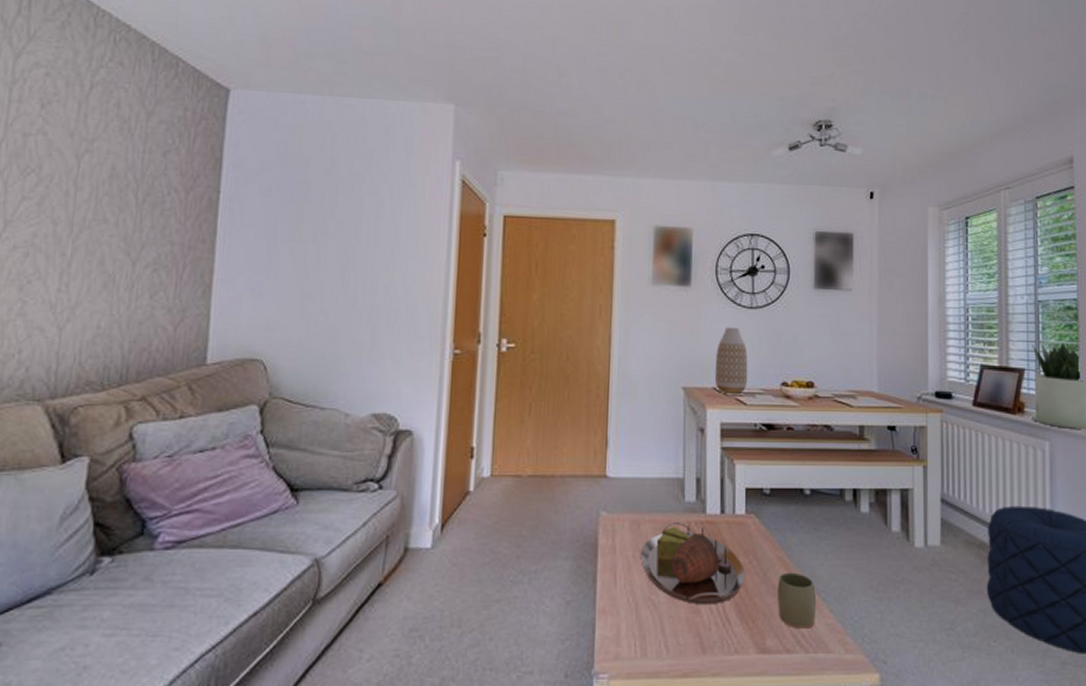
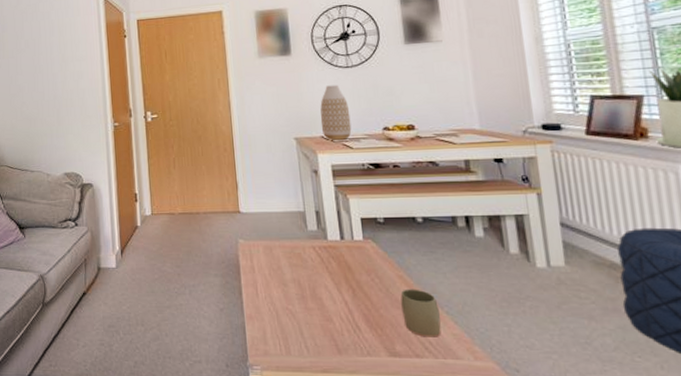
serving tray: present [640,523,746,605] -> none [275,247,370,315]

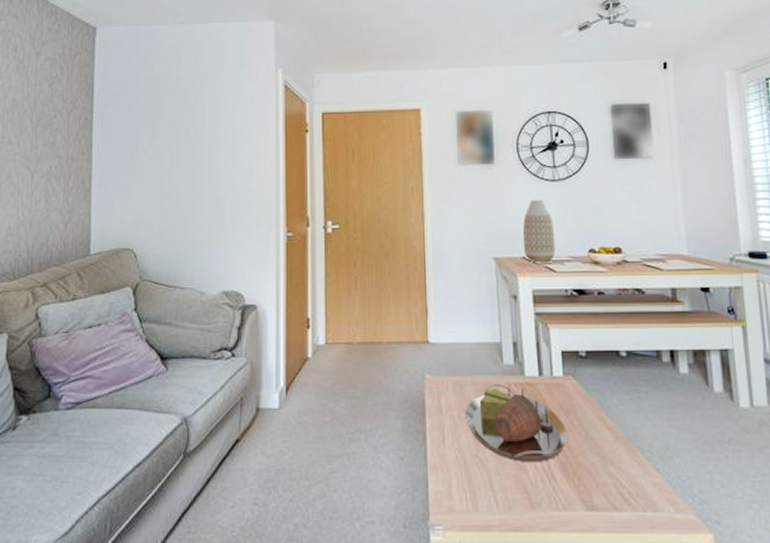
serving tray: none [275,247,370,315] -> present [465,384,568,463]
mug: present [400,289,441,337] -> none [600,432,642,487]

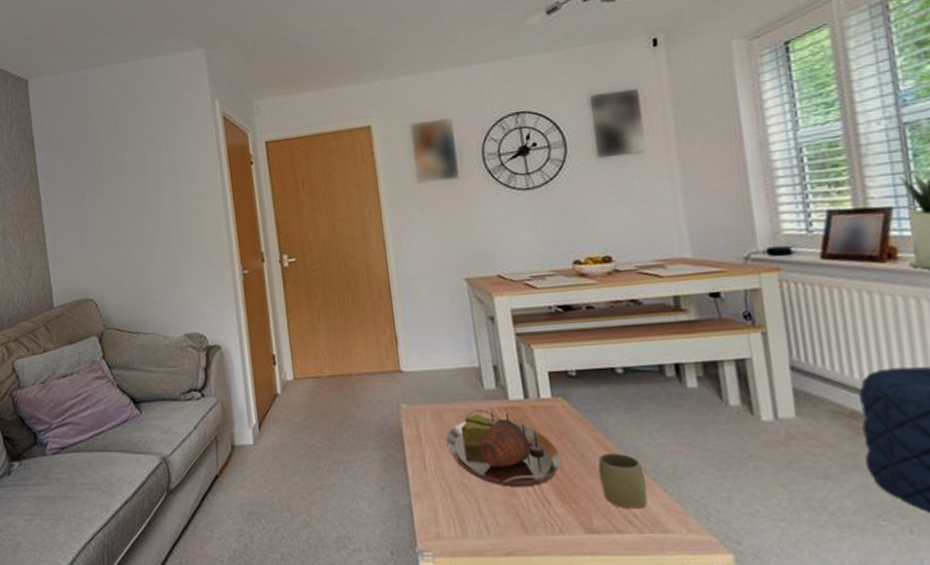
vase: present [522,199,556,262] -> none [495,211,535,280]
mug: none [600,432,642,487] -> present [597,453,648,509]

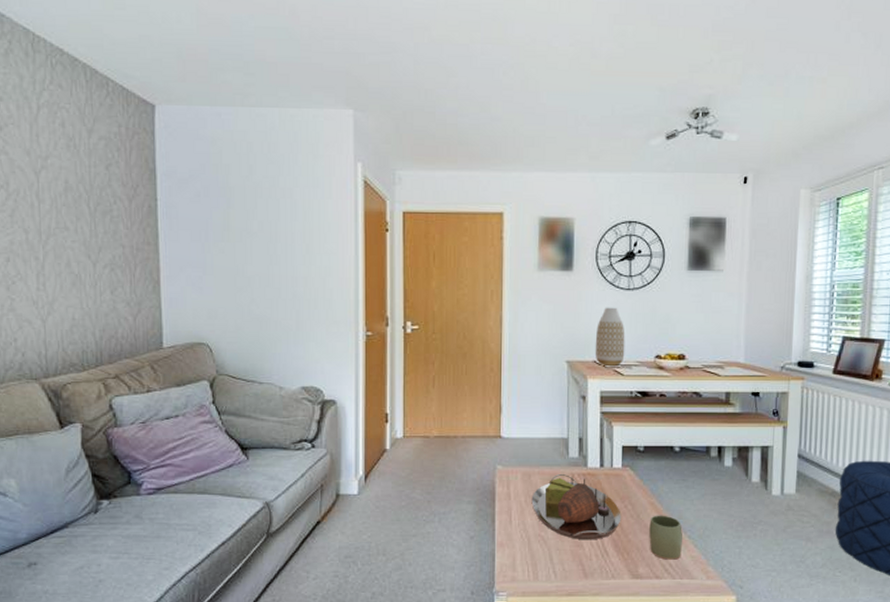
vase: none [495,211,535,280] -> present [595,307,625,365]

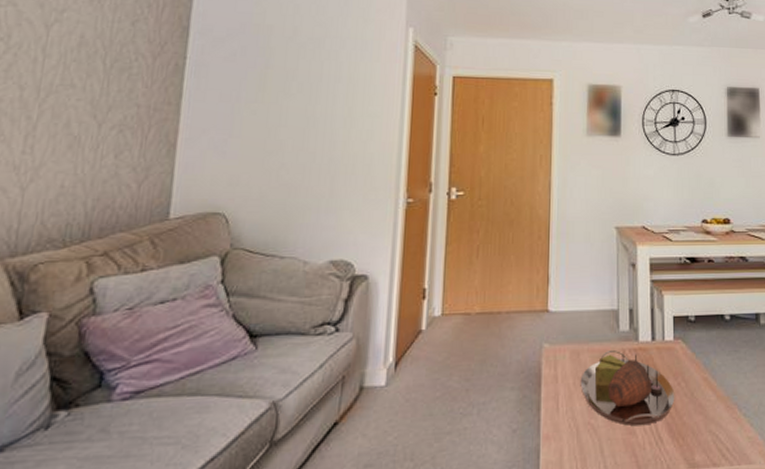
vase: present [595,307,625,365] -> none [643,172,673,231]
mug: present [648,515,683,560] -> none [703,391,739,443]

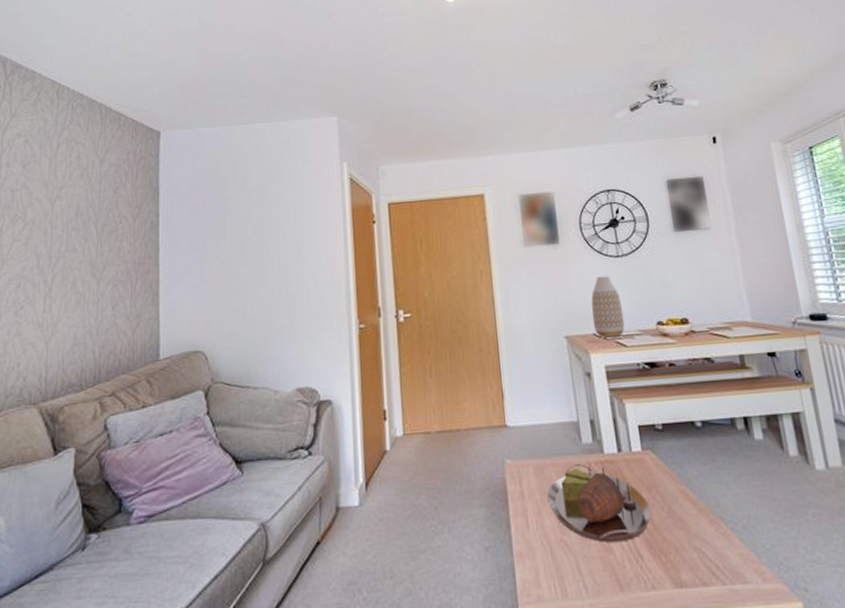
vase: none [643,172,673,231] -> present [591,276,625,338]

